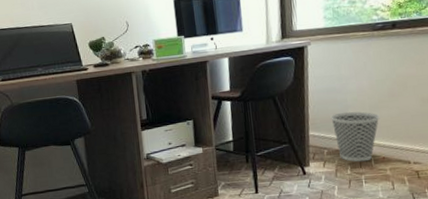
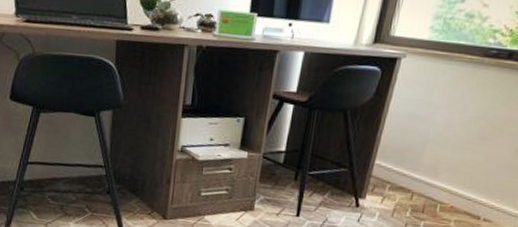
wastebasket: present [330,111,380,162] -> none [403,145,462,207]

